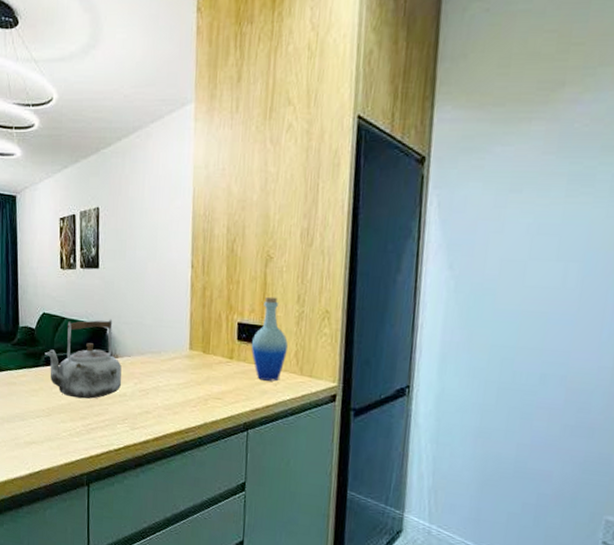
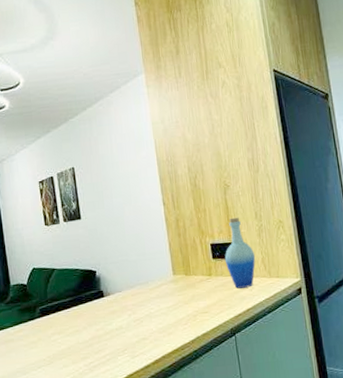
kettle: present [45,319,122,399] -> none [39,262,117,341]

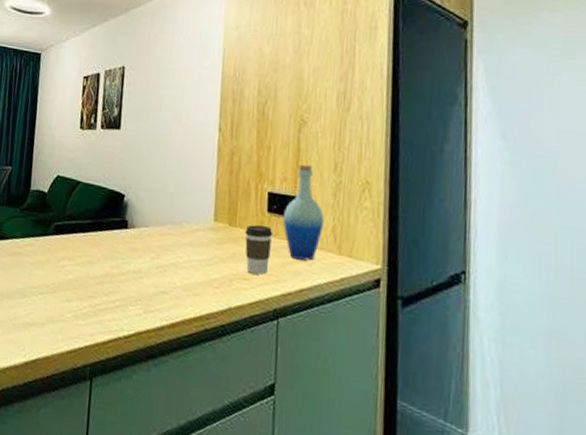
coffee cup: none [198,269,222,307] -> present [245,225,273,275]

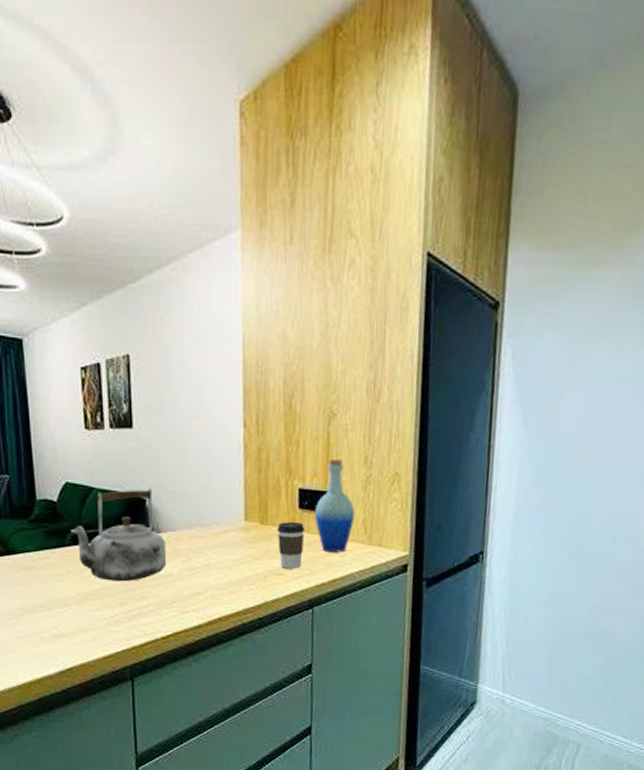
kettle: none [55,184,138,275] -> present [71,488,167,582]

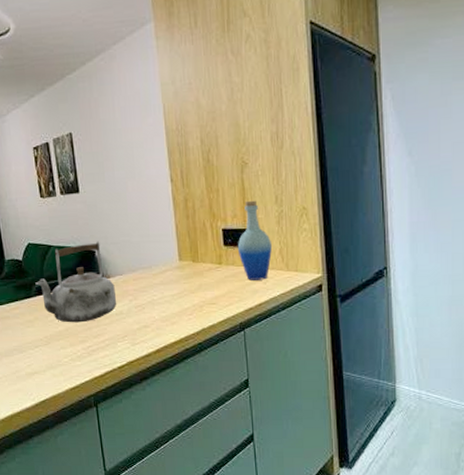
coffee cup: present [277,522,306,569] -> none [207,258,231,298]

